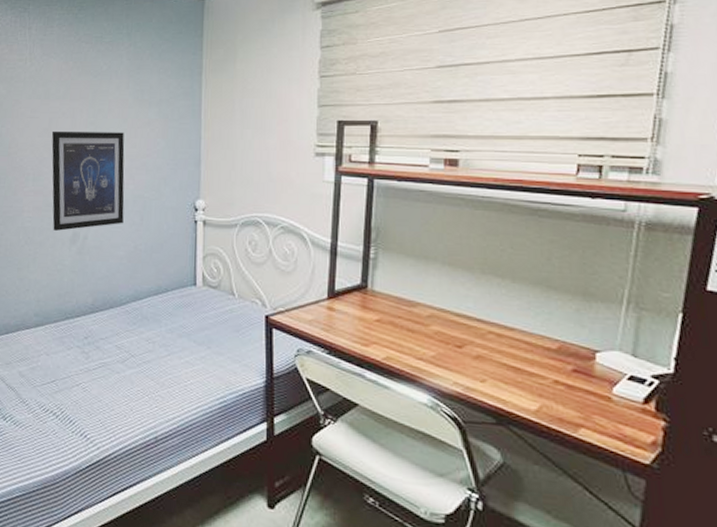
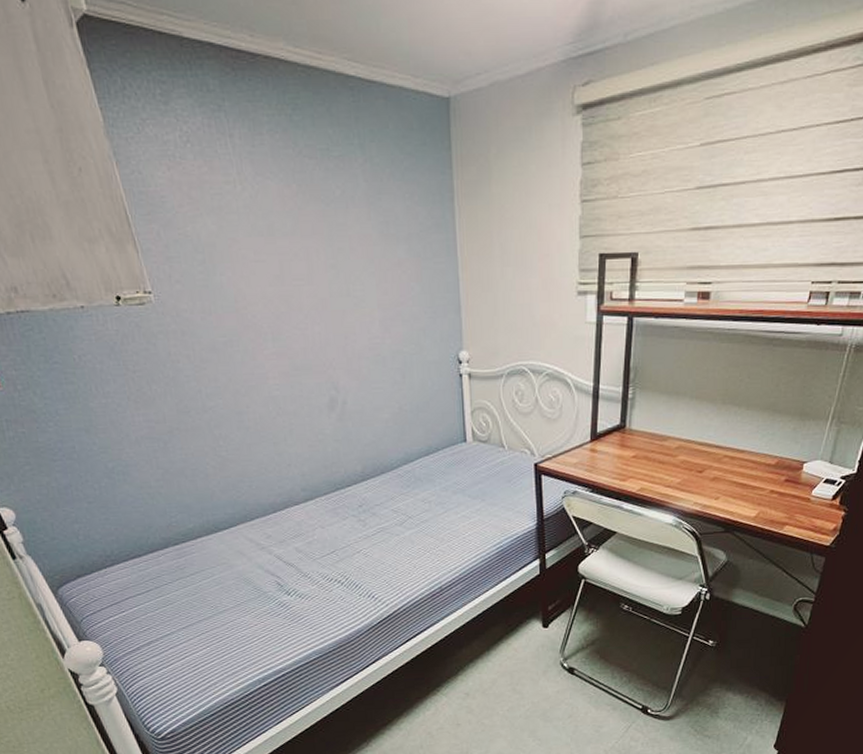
wall art: present [51,132,125,231] -> none [285,276,384,397]

